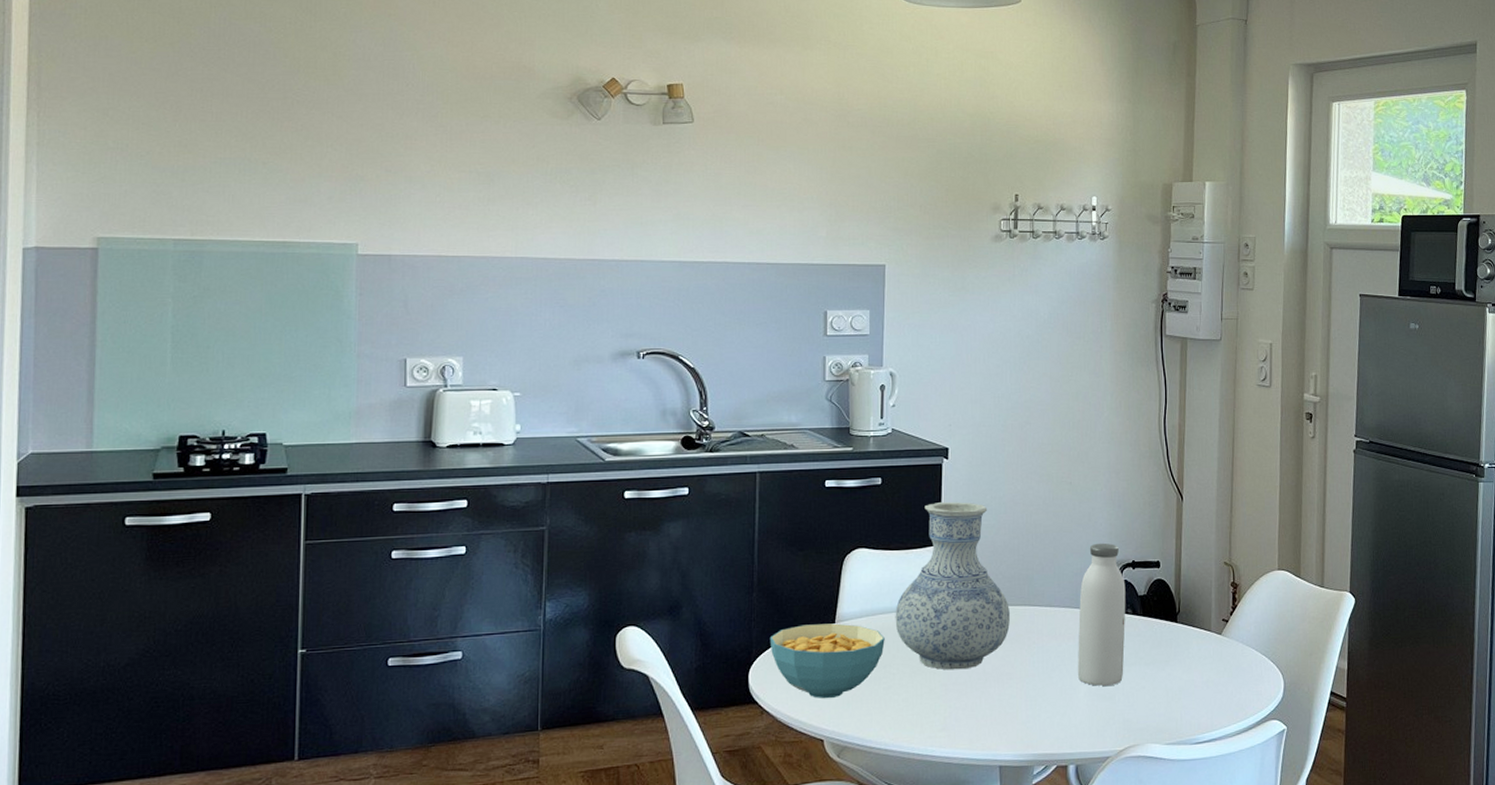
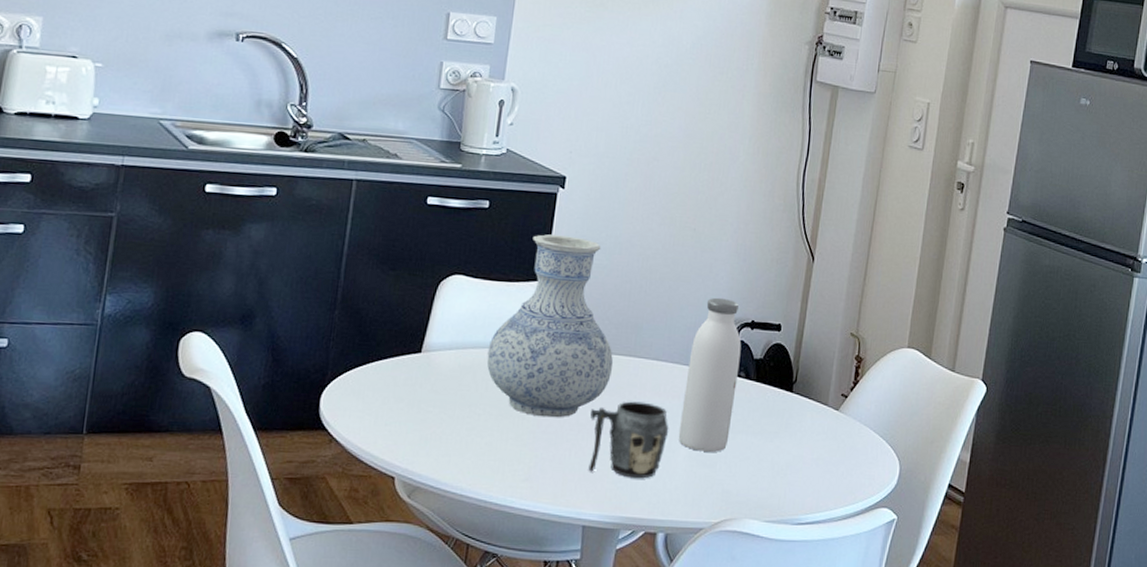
cereal bowl: present [769,623,885,698] -> none [347,350,474,433]
mug: none [995,646,1068,717] -> present [588,401,669,479]

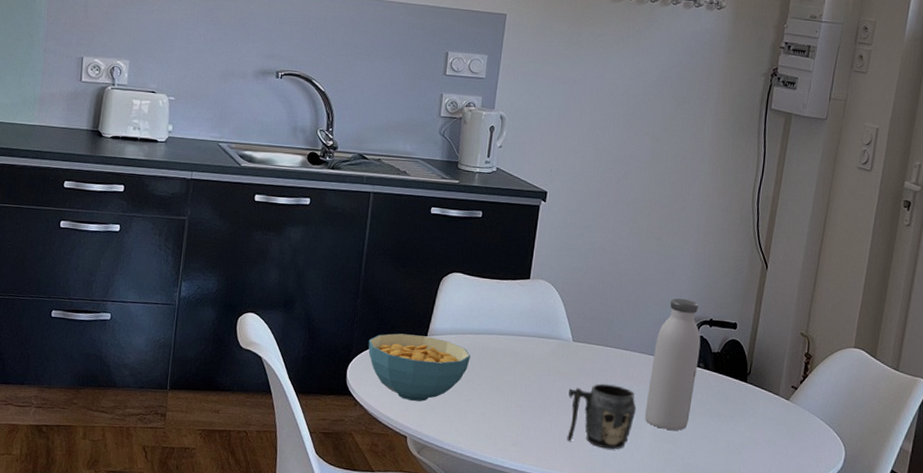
cereal bowl: none [347,350,474,433] -> present [368,333,471,402]
vase: present [486,234,614,418] -> none [481,240,588,395]

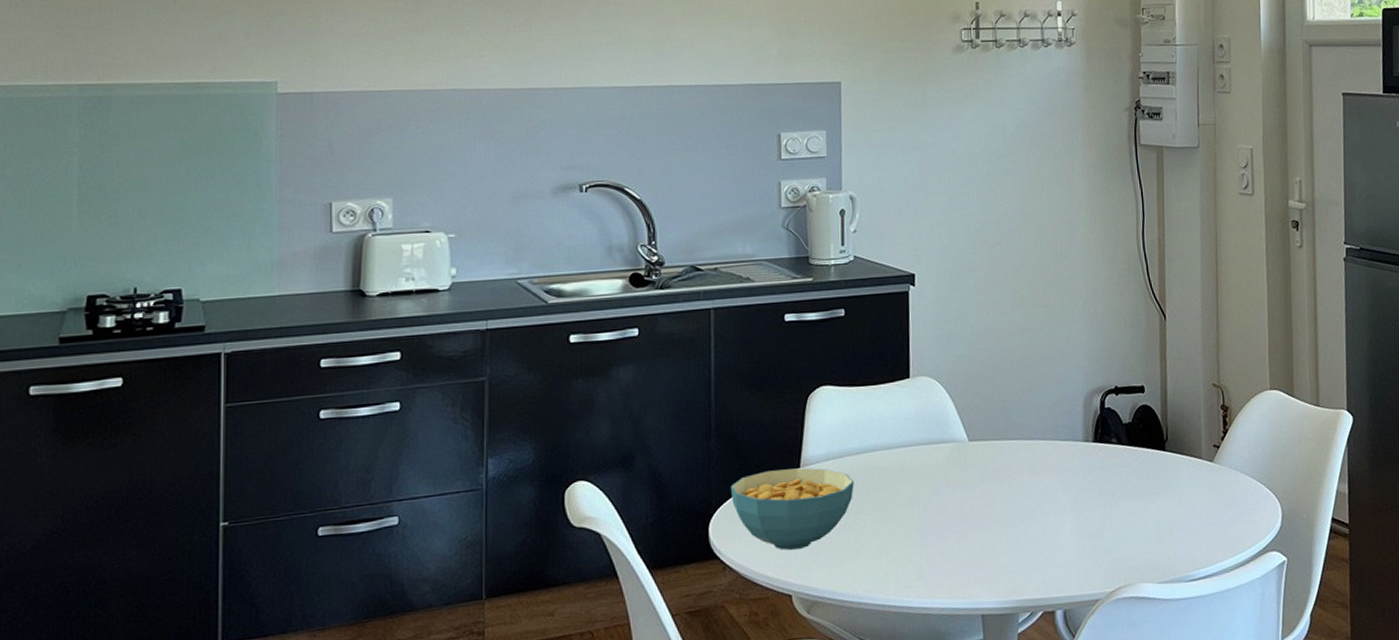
mug: present [567,383,637,449] -> none [973,483,1052,560]
water bottle: present [644,298,701,431] -> none [1060,368,1111,523]

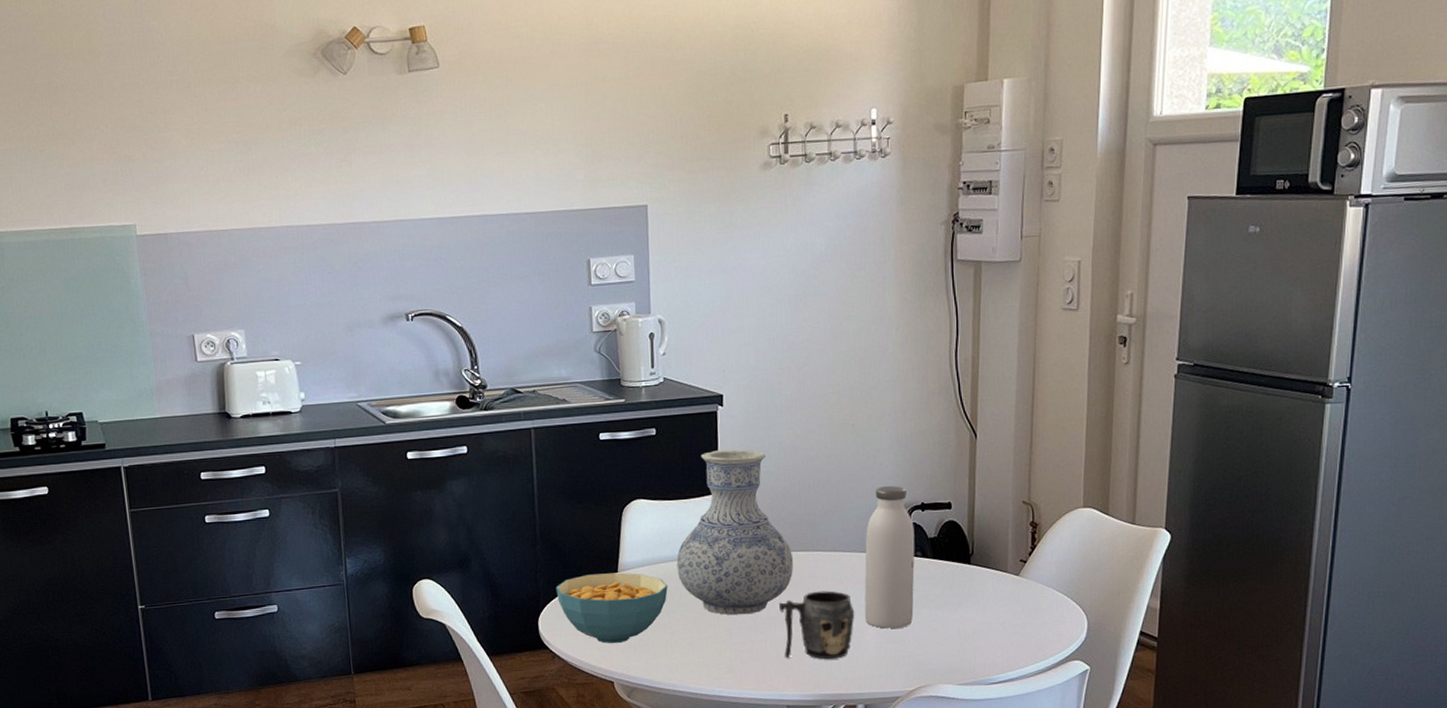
vase: none [864,331,988,514] -> present [676,449,794,616]
mug: none [973,483,1052,560] -> present [779,590,855,659]
water bottle: none [1060,368,1111,523] -> present [864,485,915,629]

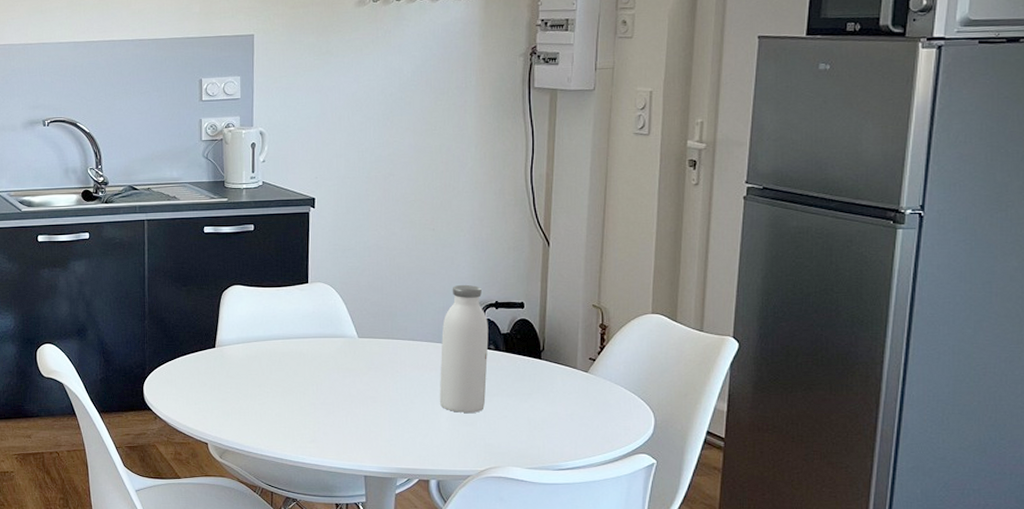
cereal bowl: present [555,572,668,643] -> none [160,348,259,409]
vase: present [676,449,794,616] -> none [268,246,375,392]
mug: present [779,590,855,659] -> none [360,375,430,437]

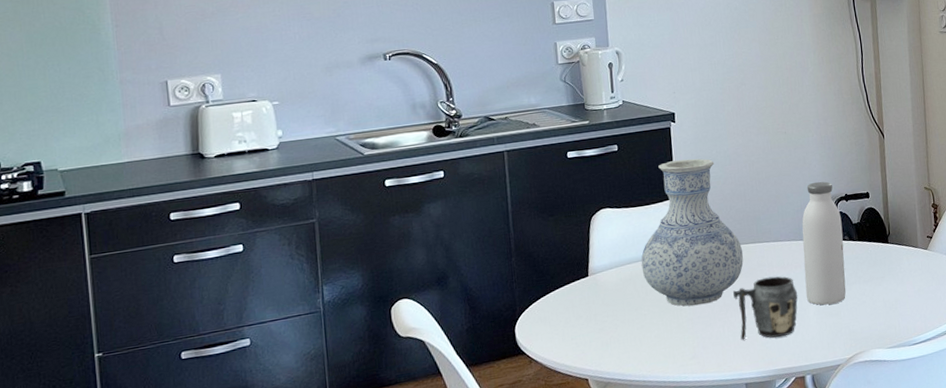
vase: none [268,246,375,392] -> present [641,158,744,307]
mug: none [360,375,430,437] -> present [733,276,798,340]

